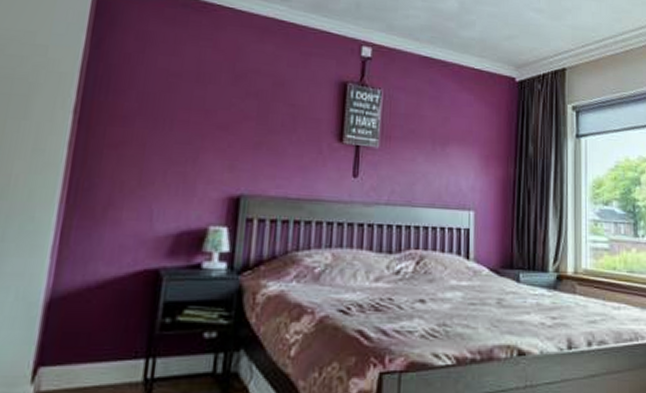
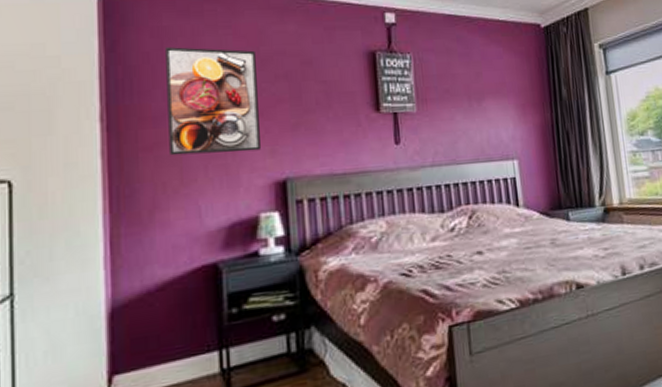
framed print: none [133,51,231,164] -> present [165,47,261,156]

